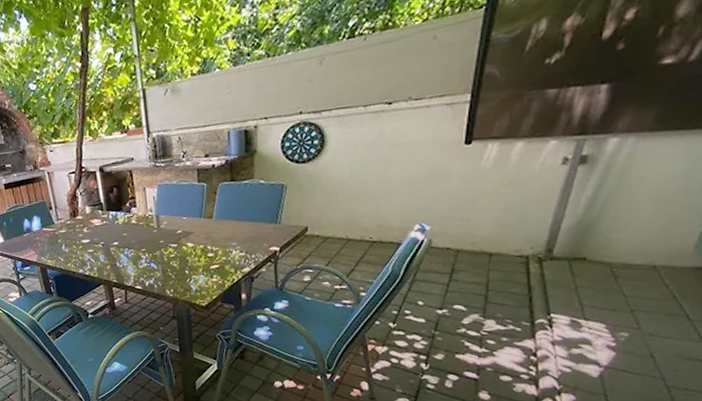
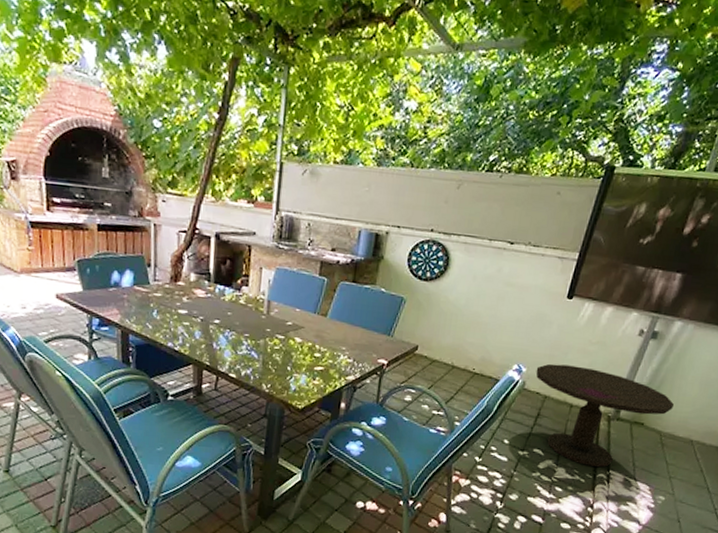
side table: none [442,211,624,314] -> present [536,363,675,468]

